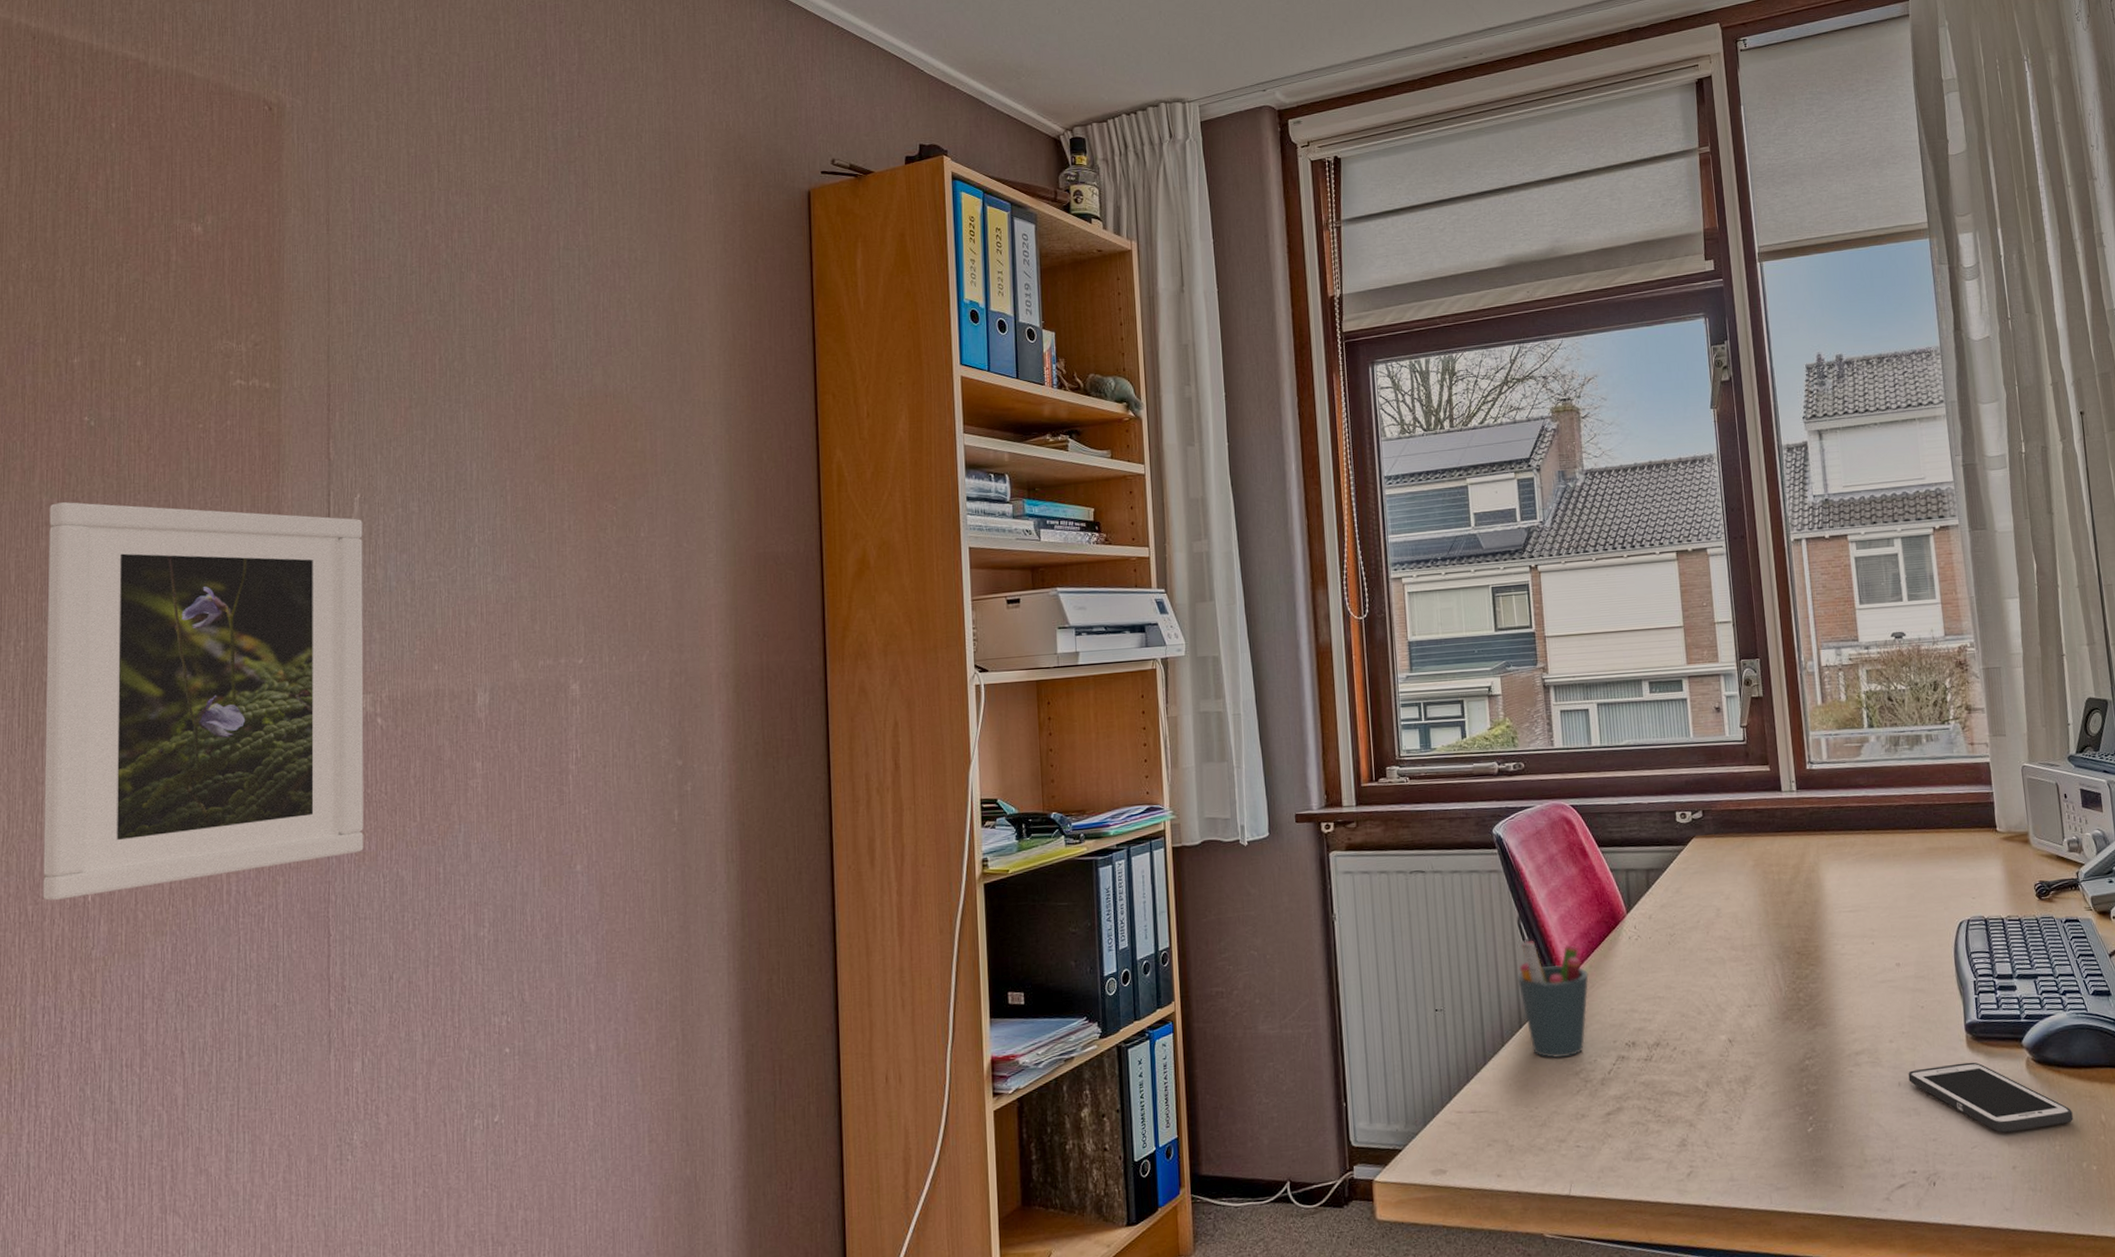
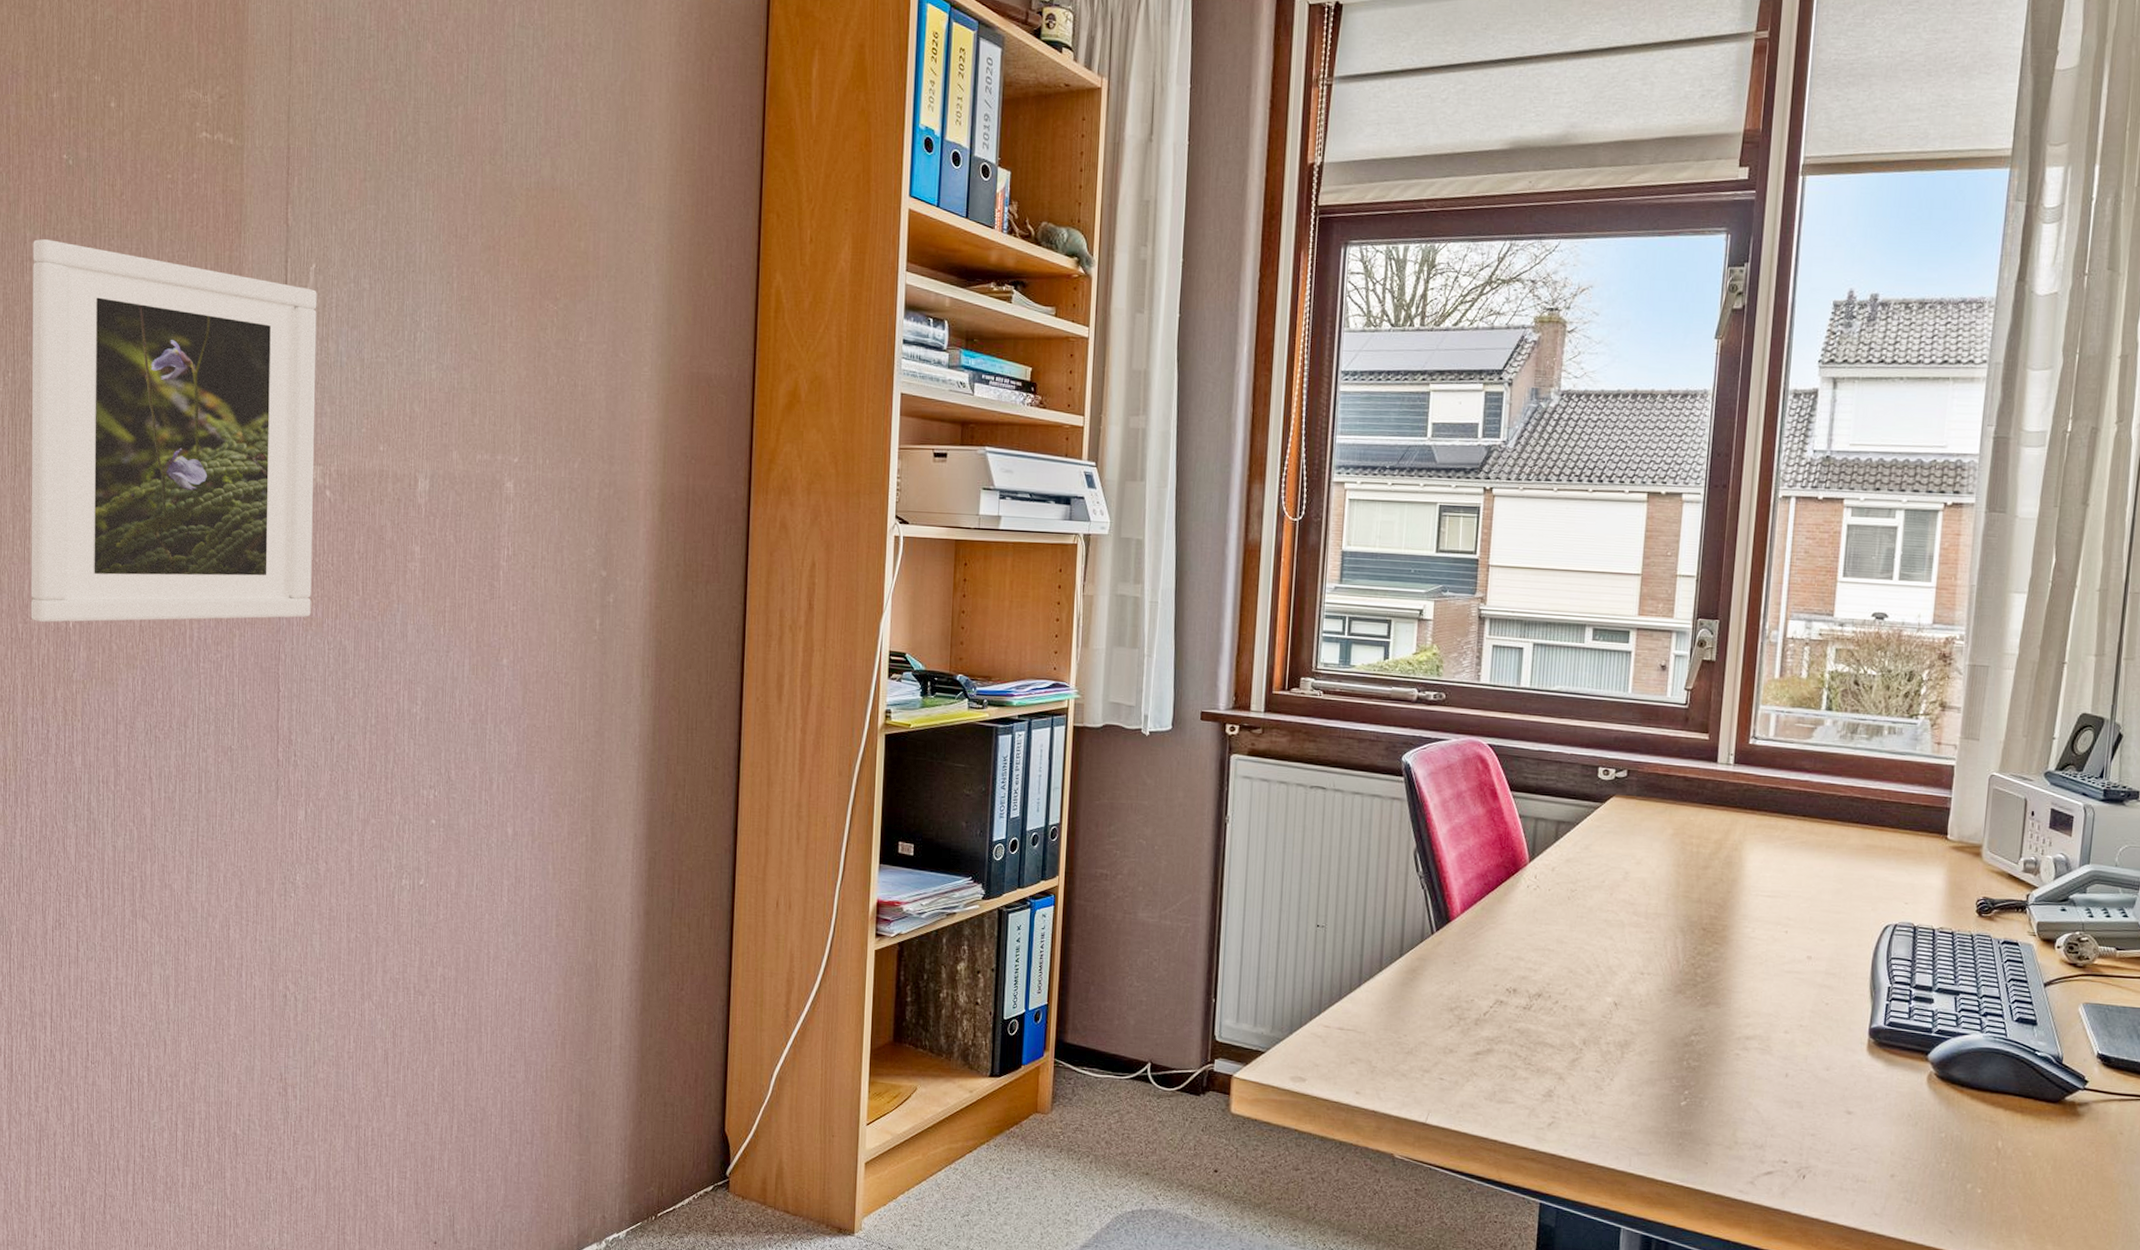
pen holder: present [1517,940,1589,1059] -> none [1404,872,1479,992]
cell phone: present [1908,1062,2073,1133] -> none [1797,1064,1968,1143]

